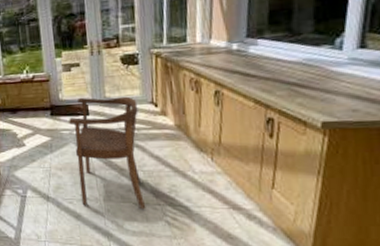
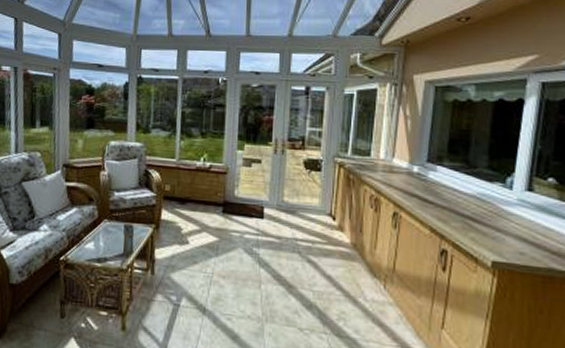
armchair: present [69,96,146,210] -> none [241,197,315,337]

